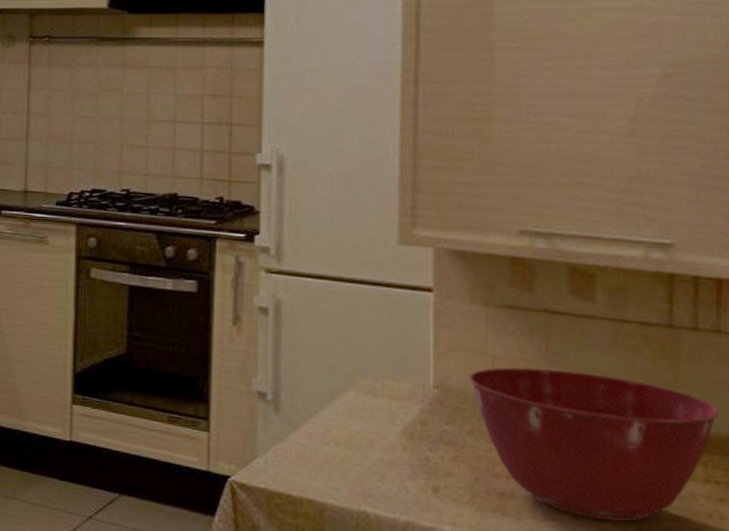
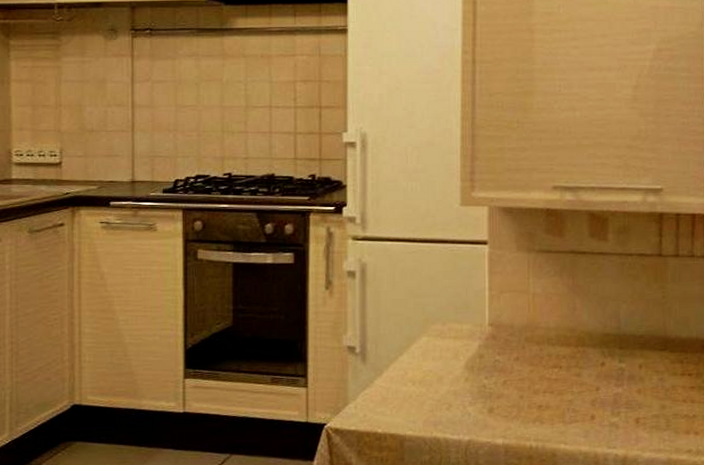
mixing bowl: present [469,367,718,522] -> none [516,299,691,416]

